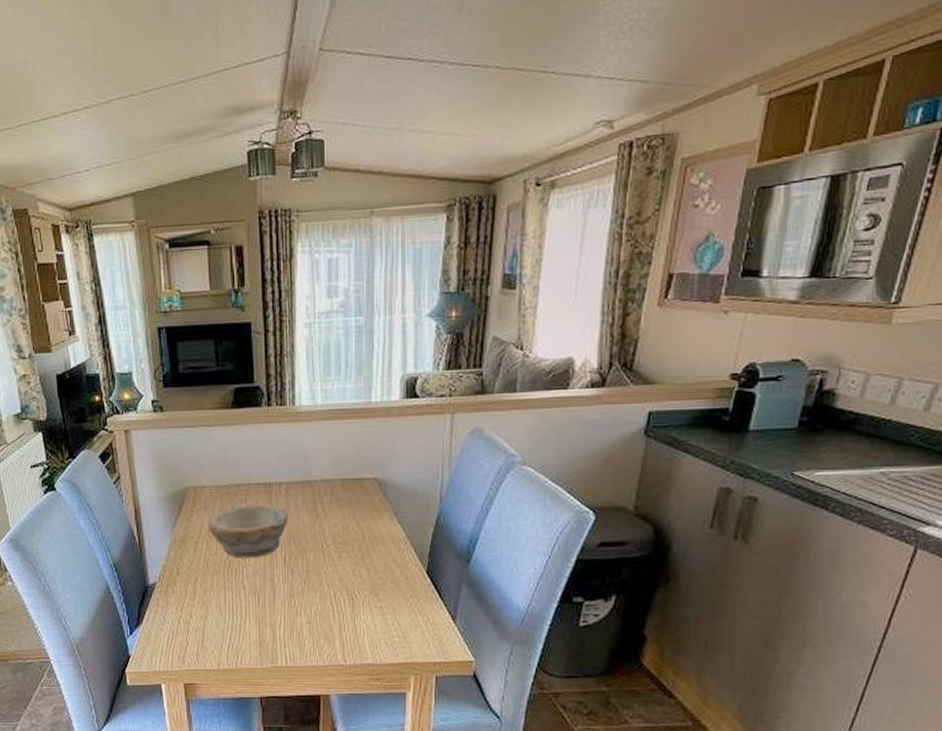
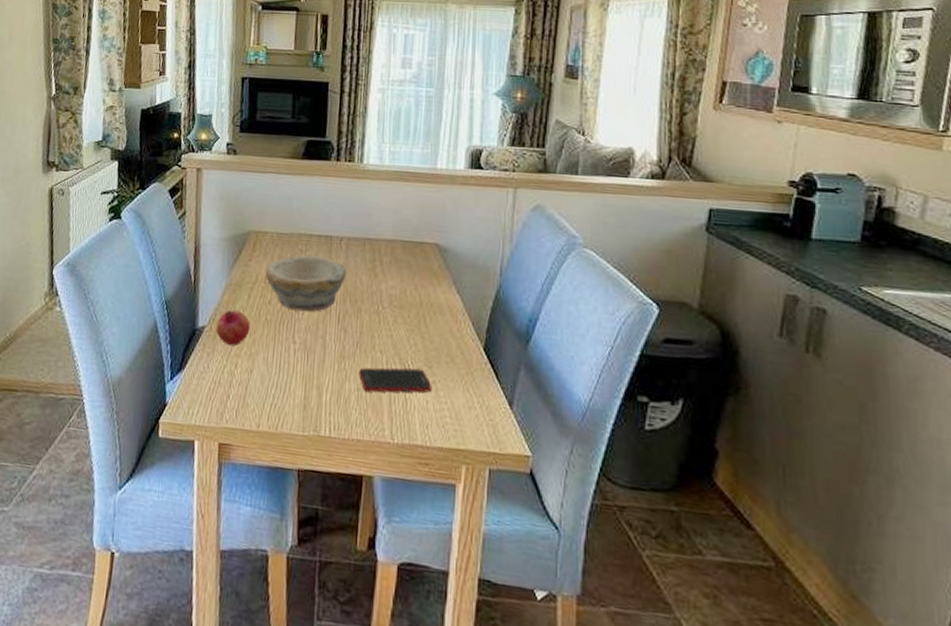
fruit: none [166,564,200,598] -> present [216,309,251,347]
cell phone: none [309,597,379,623] -> present [359,367,432,393]

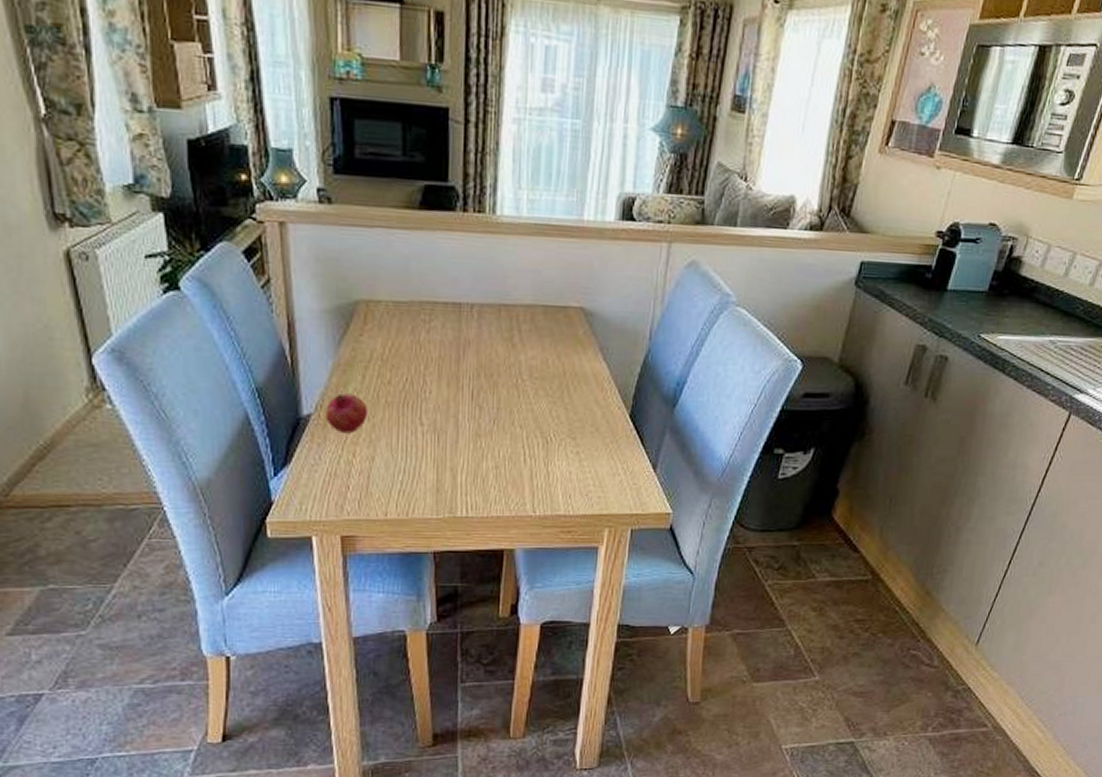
bowl: present [265,255,347,312] -> none [381,325,480,391]
cell phone: present [359,367,432,393] -> none [497,440,576,469]

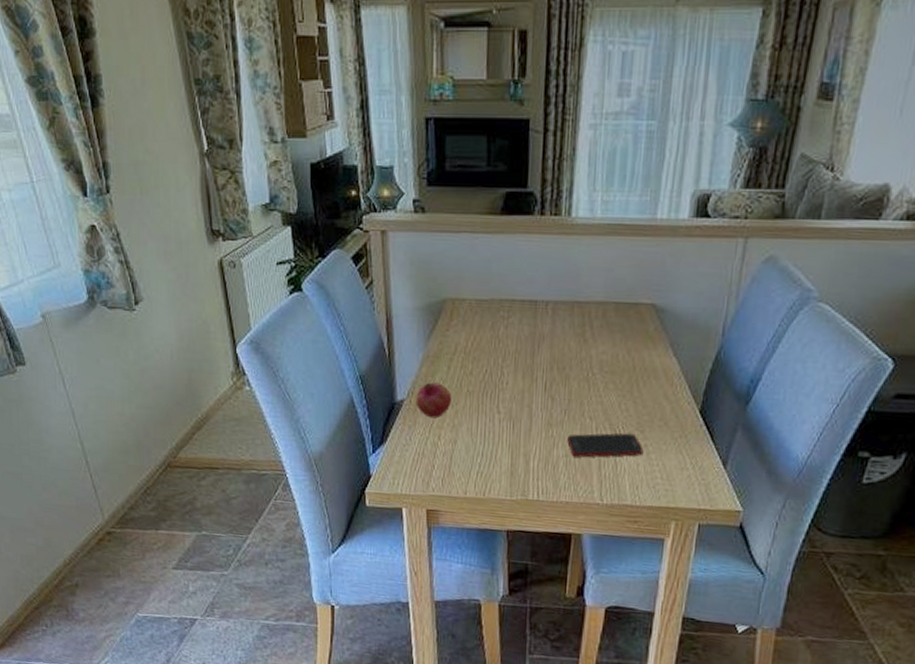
cell phone: none [497,440,576,469] -> present [567,433,644,458]

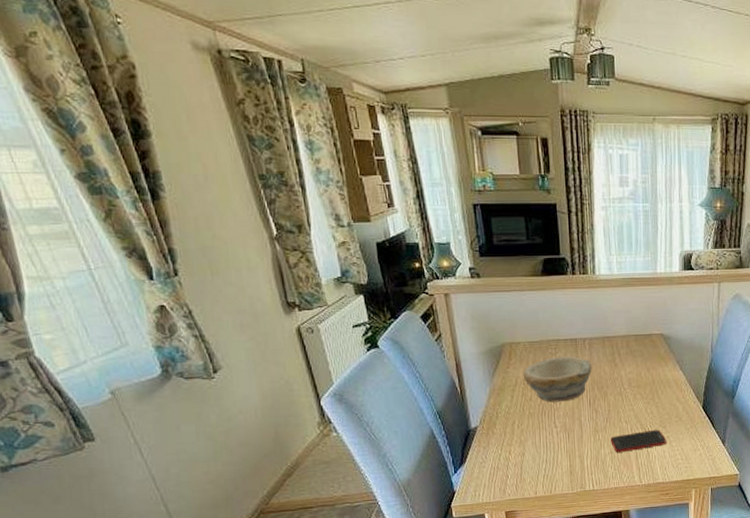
fruit: present [416,382,452,419] -> none [487,409,517,439]
bowl: none [464,321,554,382] -> present [522,356,592,403]

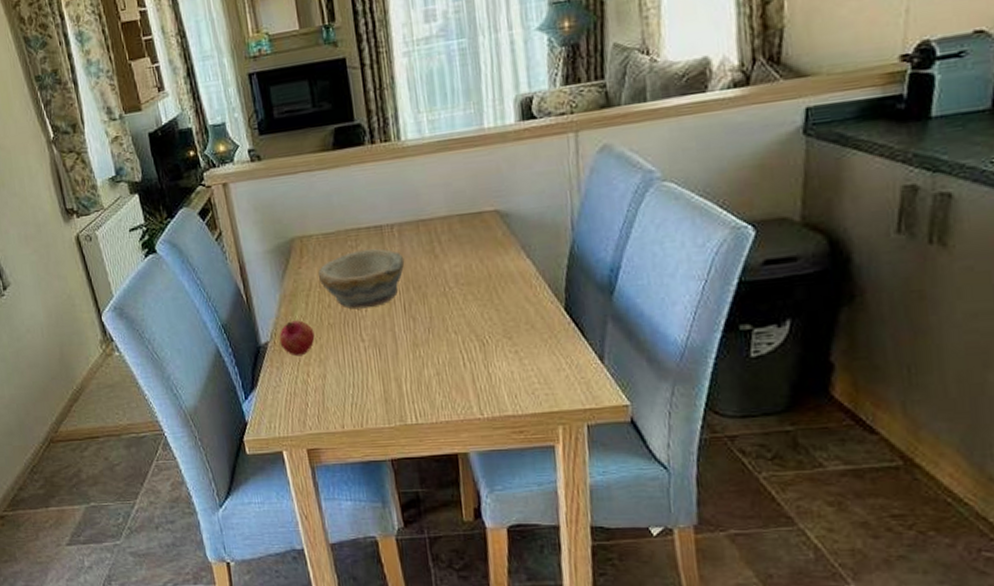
fruit: none [487,409,517,439] -> present [279,320,315,357]
cell phone: present [611,429,667,453] -> none [435,341,516,374]

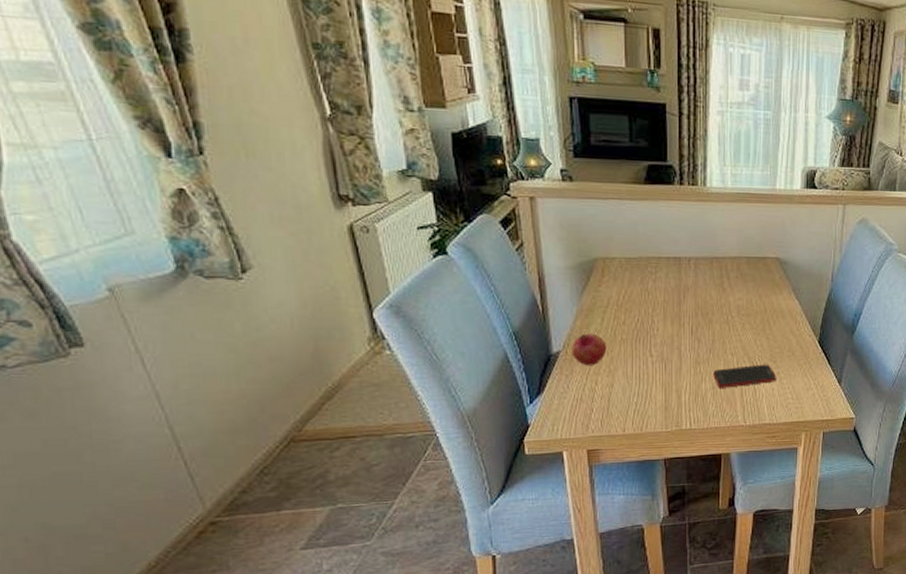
bowl: present [317,248,405,310] -> none [616,276,697,328]
cell phone: none [435,341,516,374] -> present [713,364,777,388]

